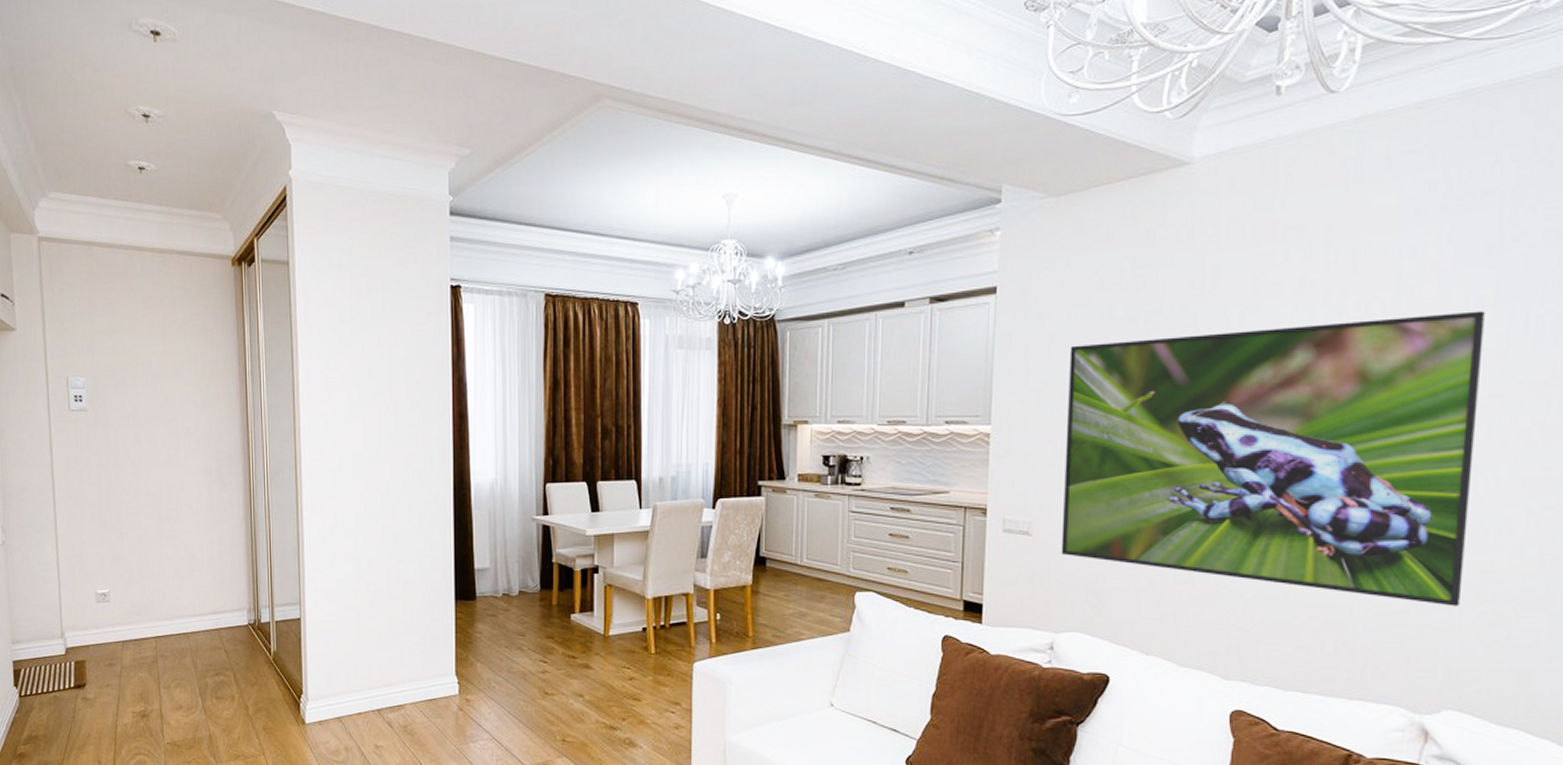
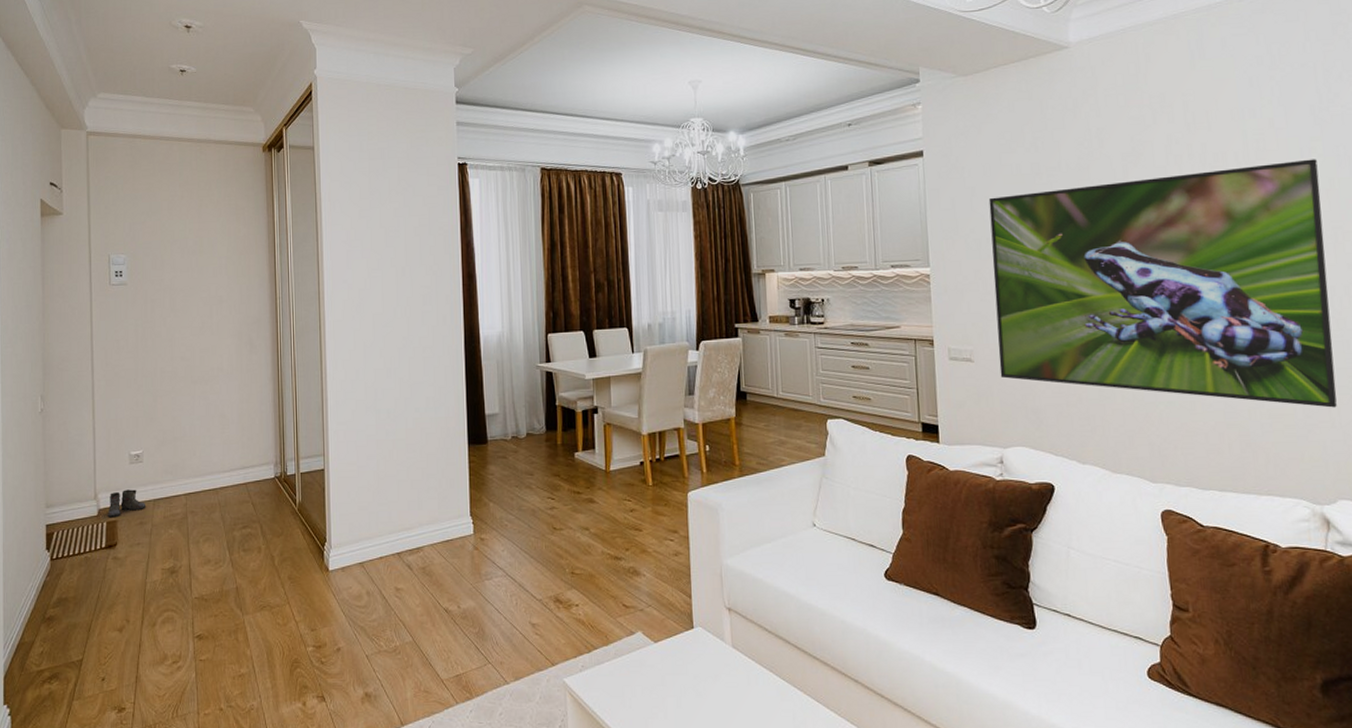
boots: none [71,629,115,657] -> present [104,489,147,518]

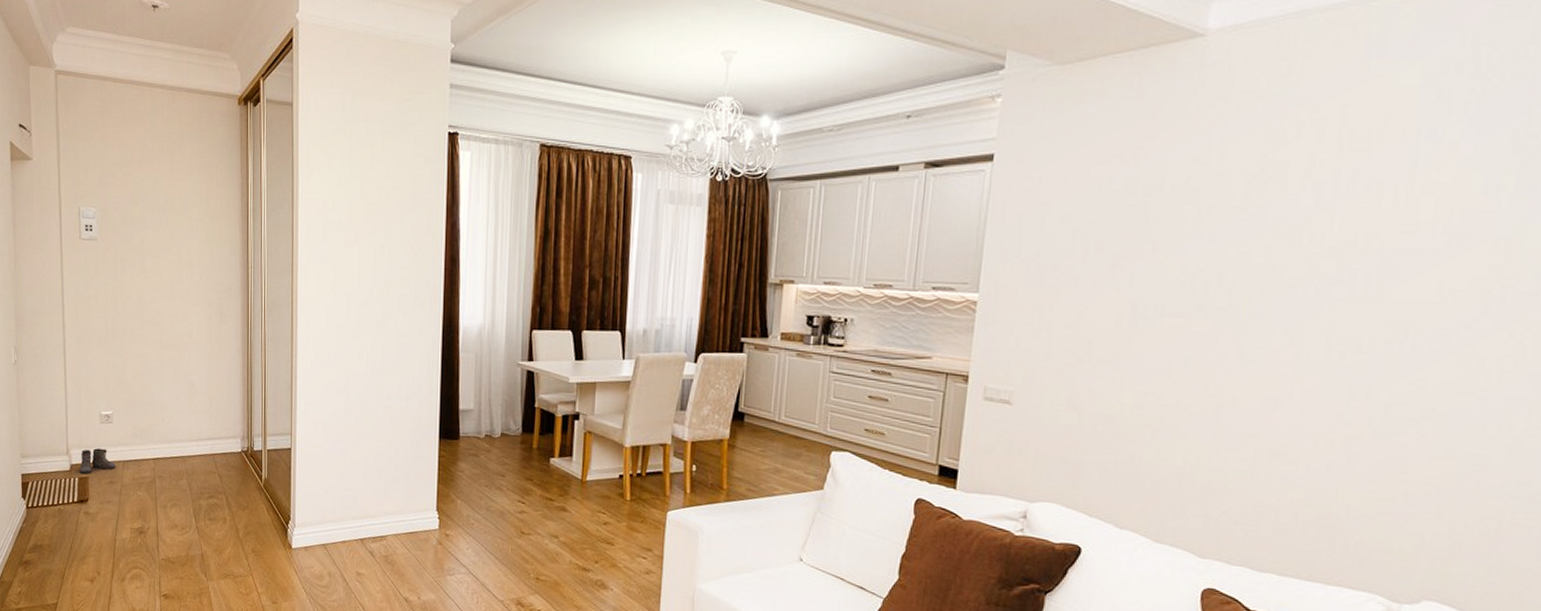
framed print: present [988,159,1337,408] -> none [1041,198,1504,498]

